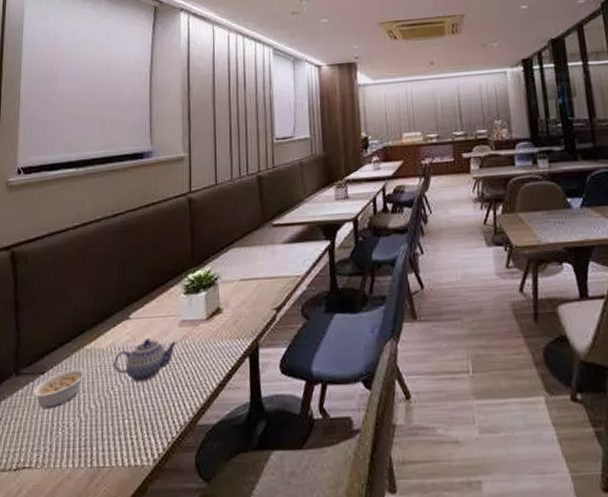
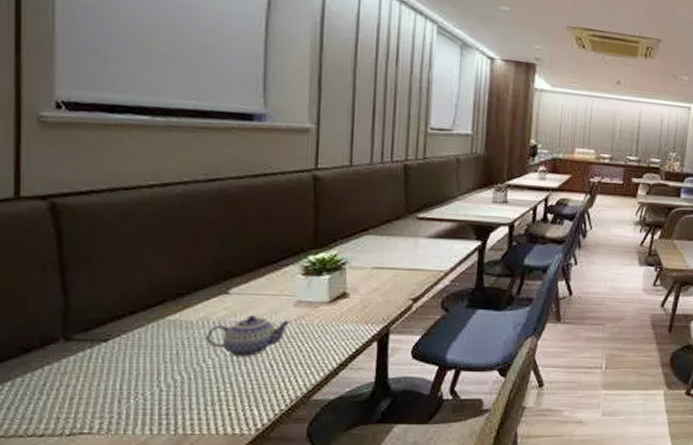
legume: present [22,368,86,409] -> none [75,339,168,377]

